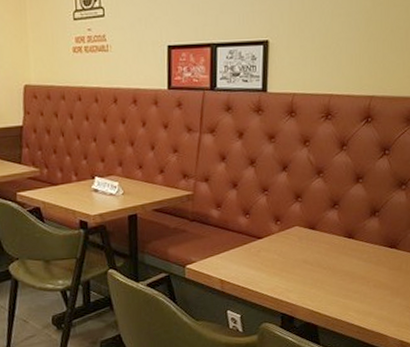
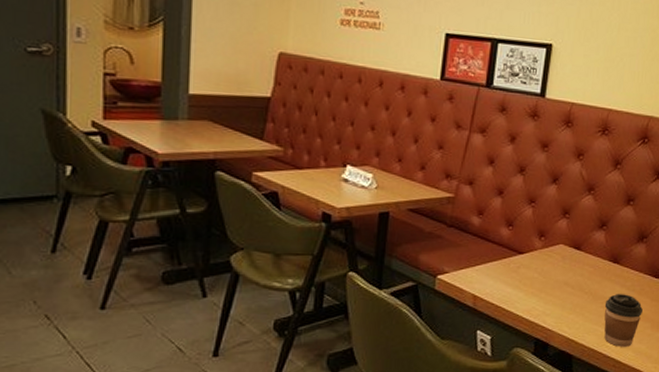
coffee cup: none [344,265,381,315] -> present [604,293,643,347]

